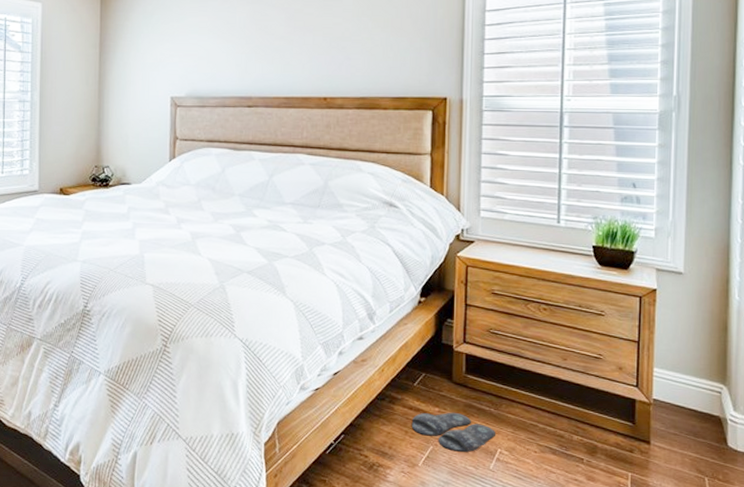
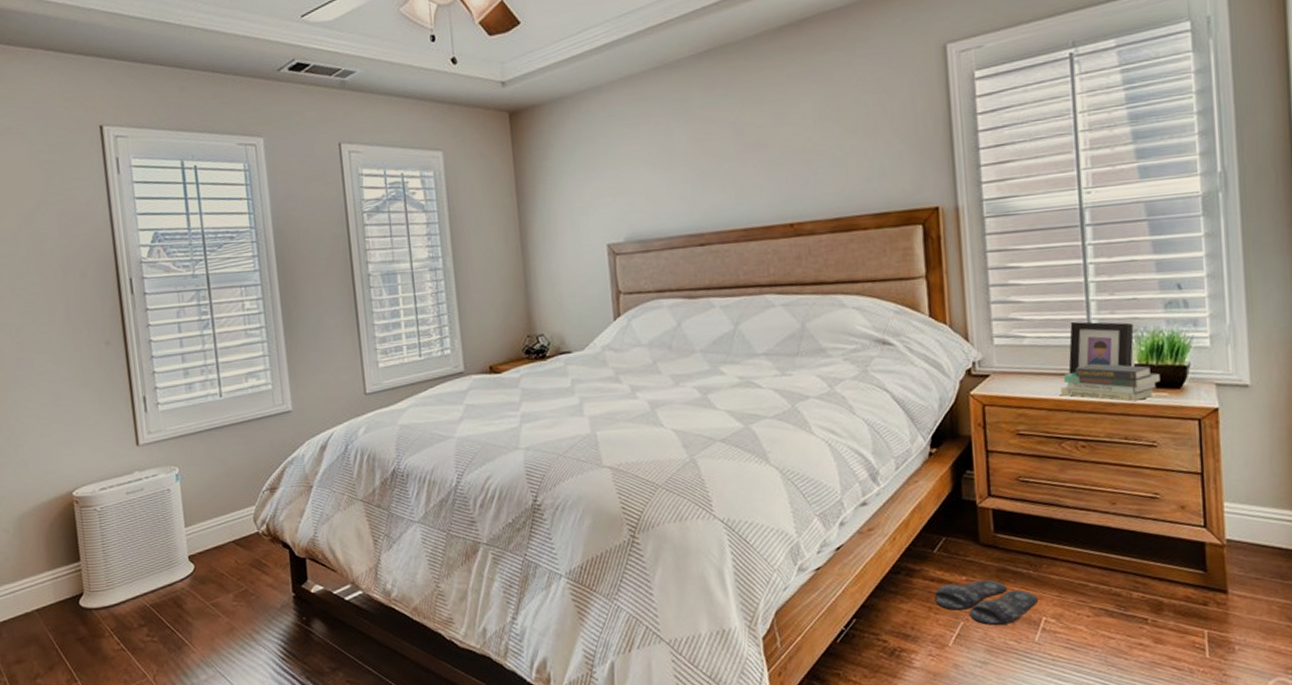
books: none [531,241,612,277] -> present [1061,363,1160,402]
picture frame: none [539,205,595,249] -> present [1068,321,1134,375]

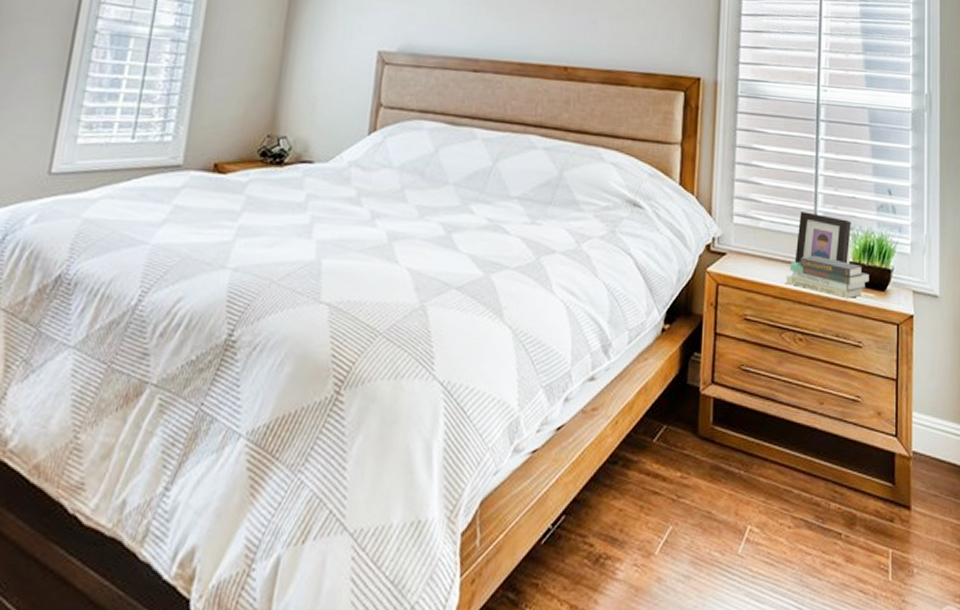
slippers: present [934,579,1038,625] -> none [648,477,745,532]

